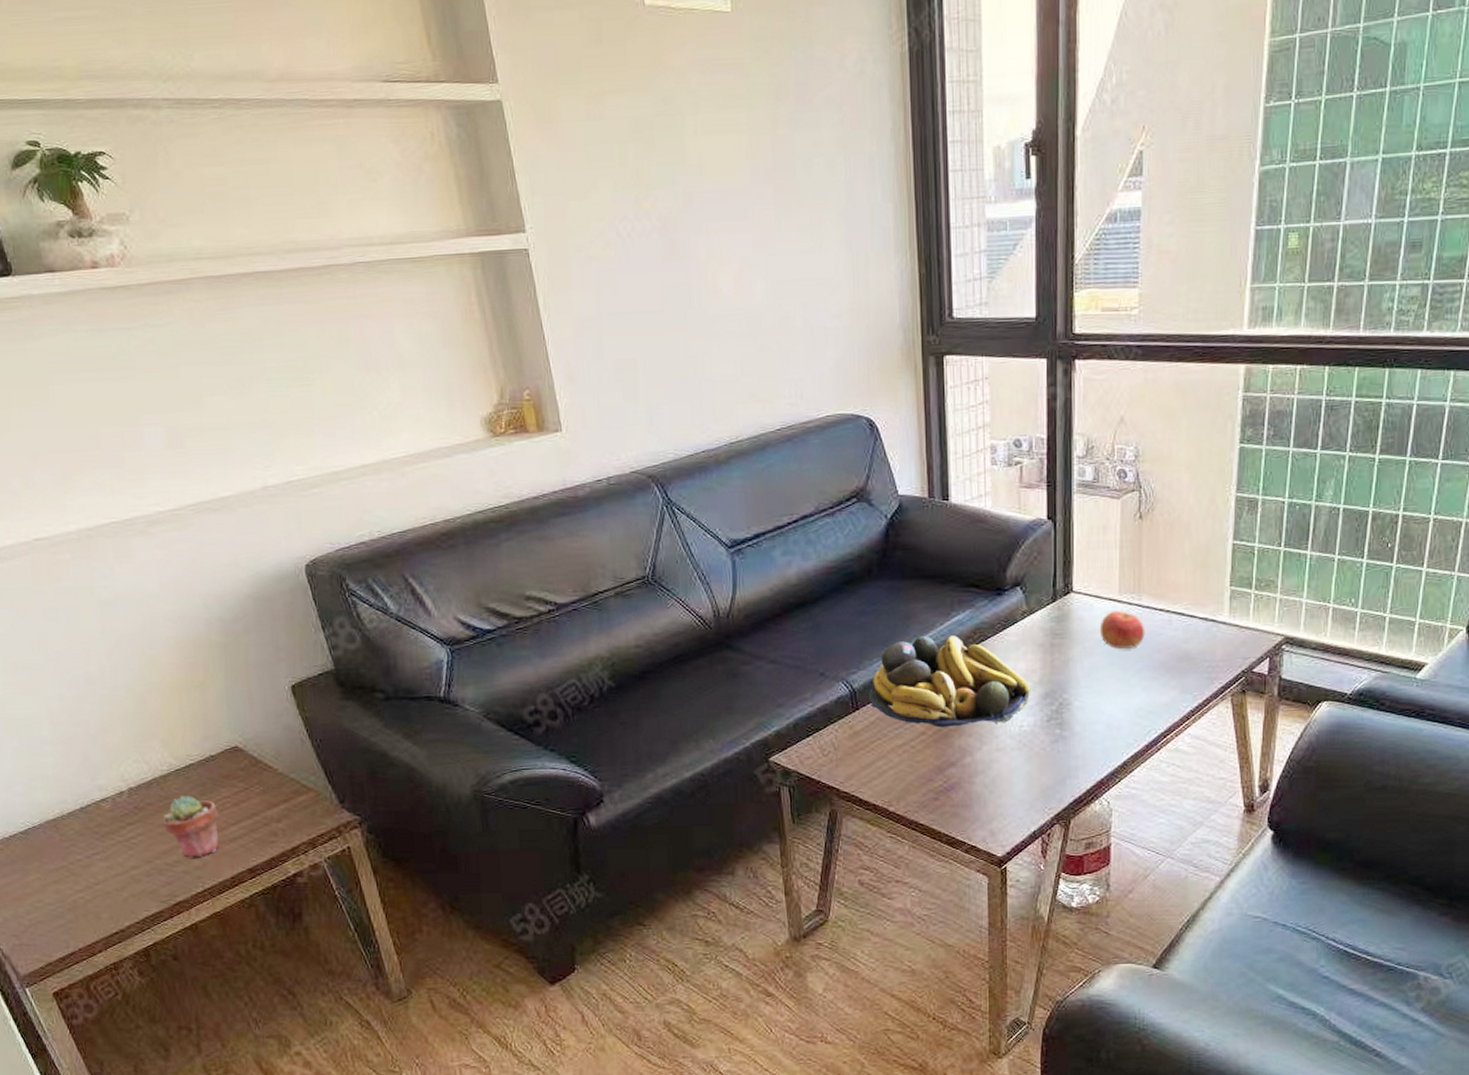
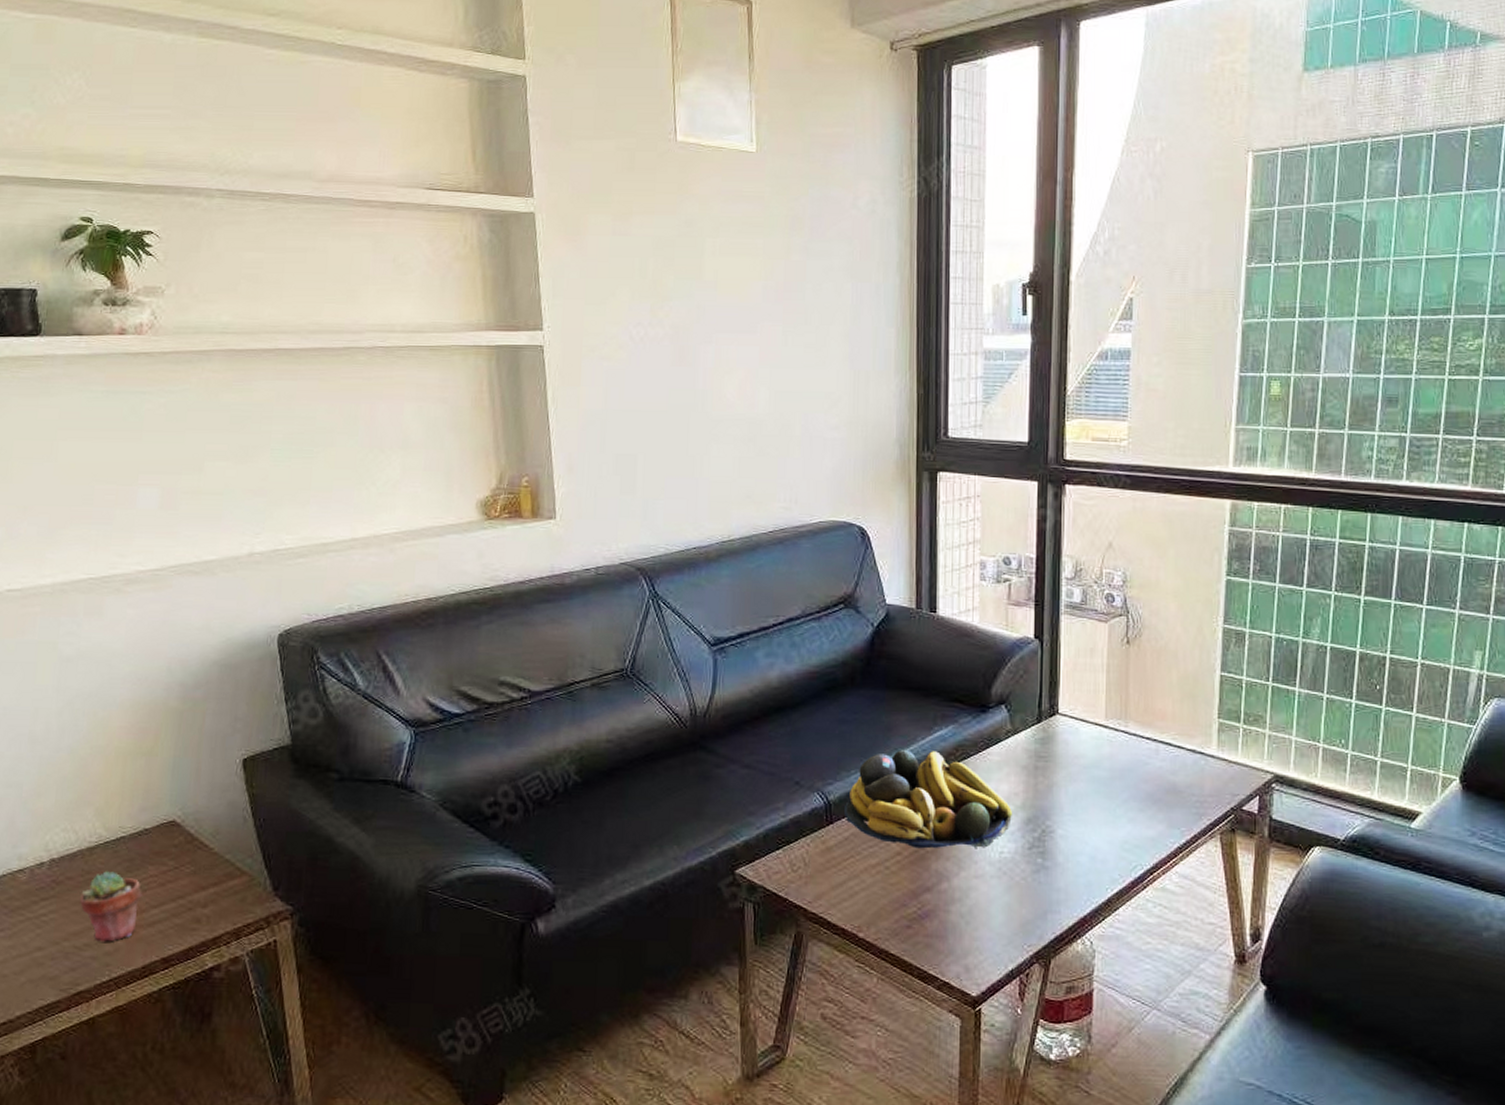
apple: present [1099,610,1145,649] -> none [1085,736,1132,777]

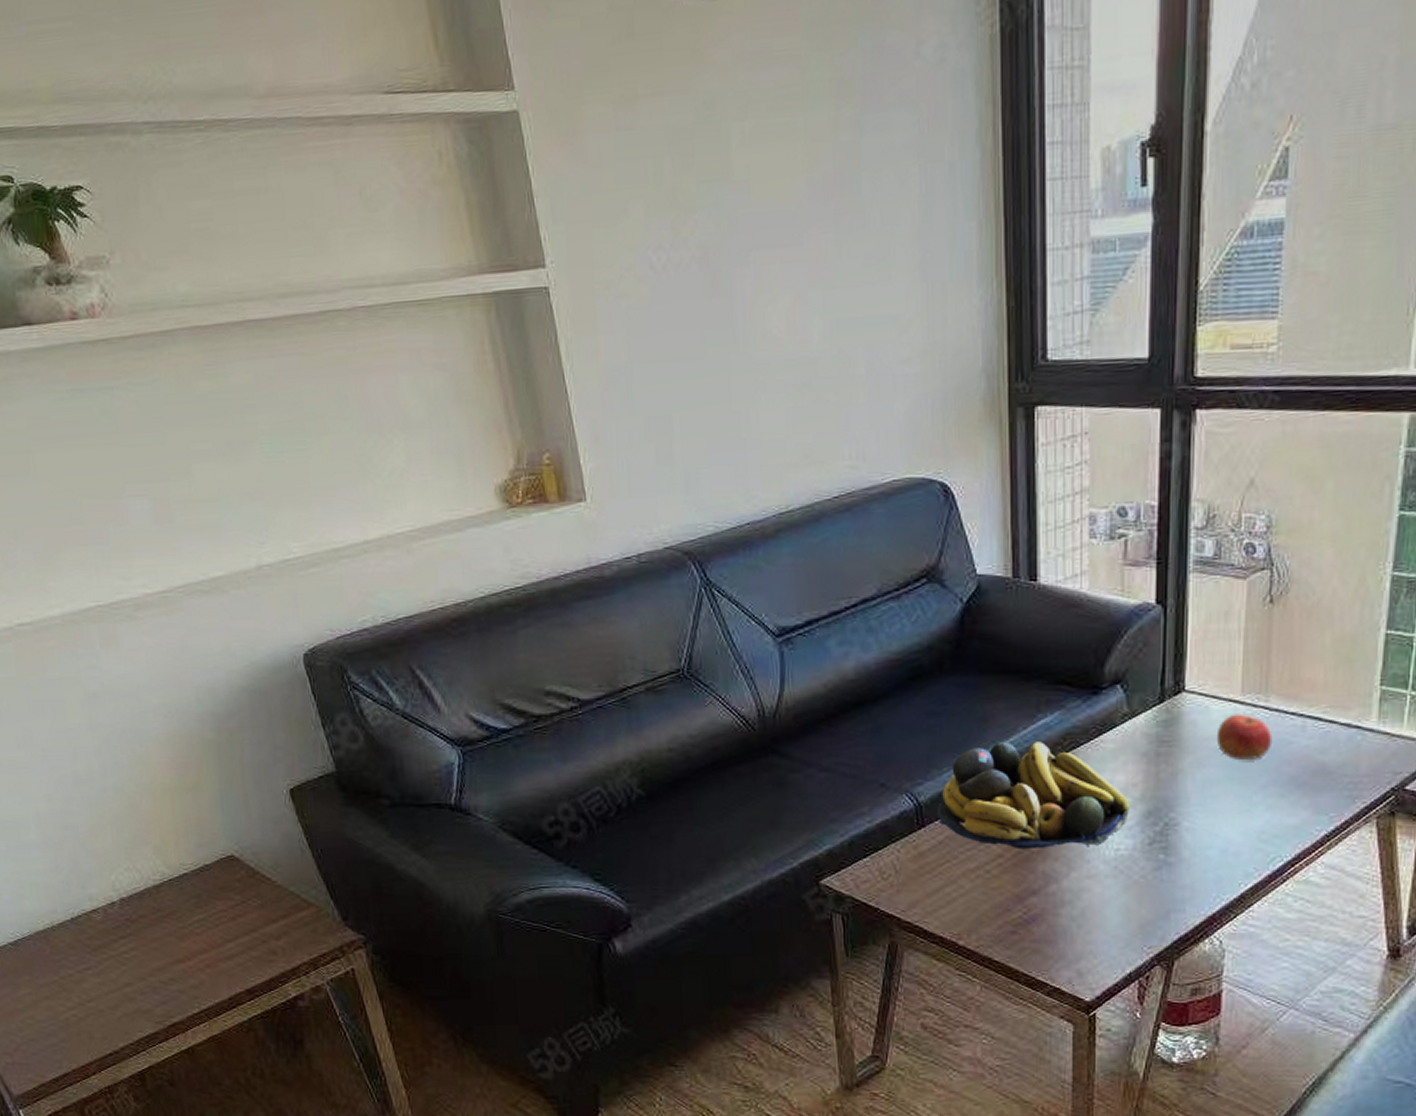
potted succulent: present [79,871,142,942] -> none [155,908,216,976]
apple: none [1085,736,1132,777] -> present [1216,714,1273,760]

